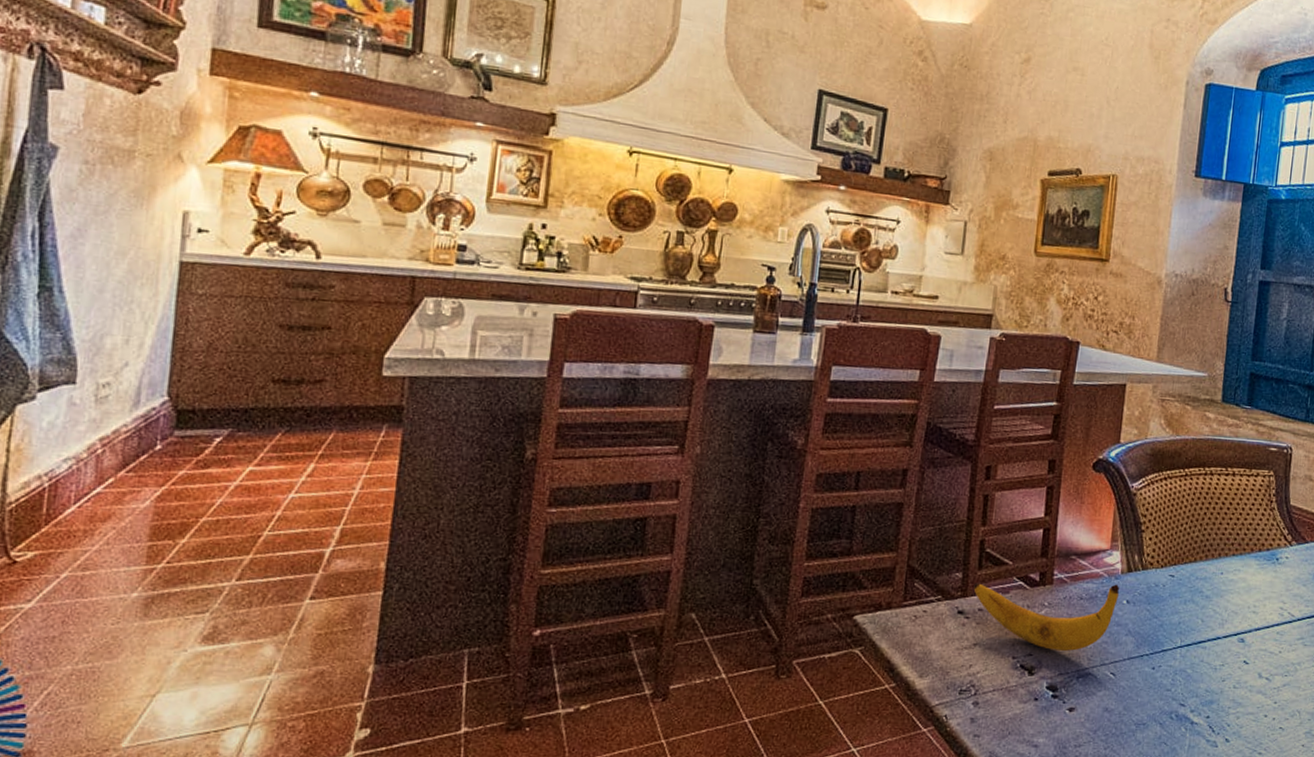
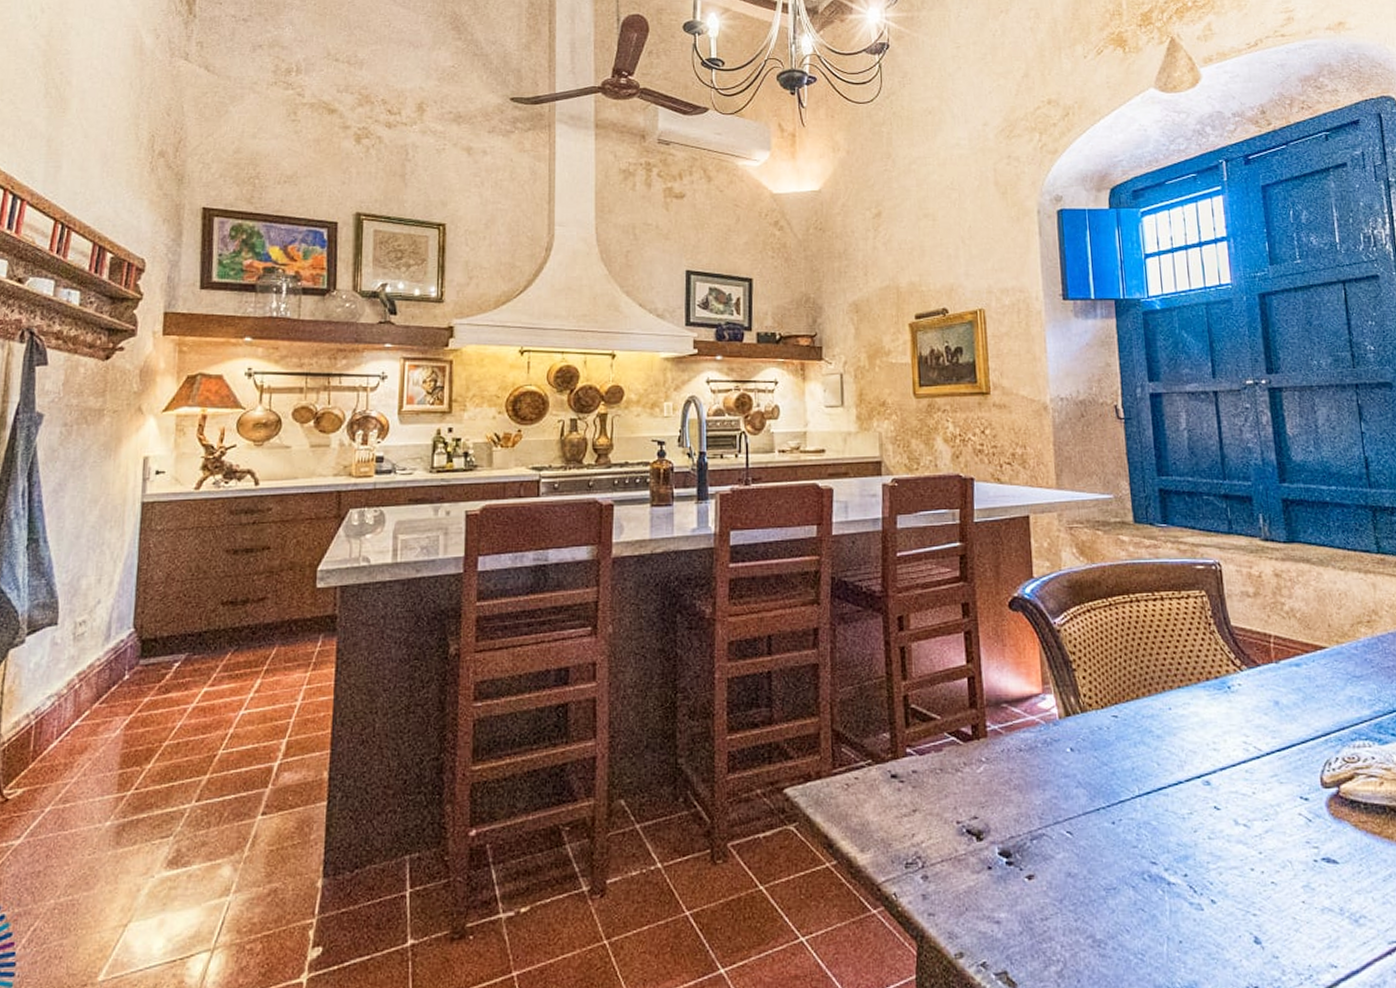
banana: present [973,583,1120,652] -> none [903,731,1061,812]

